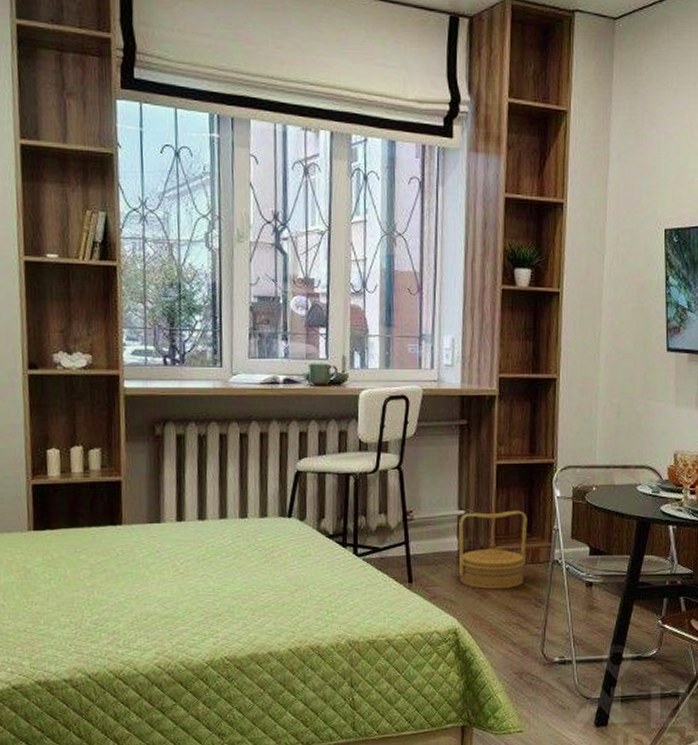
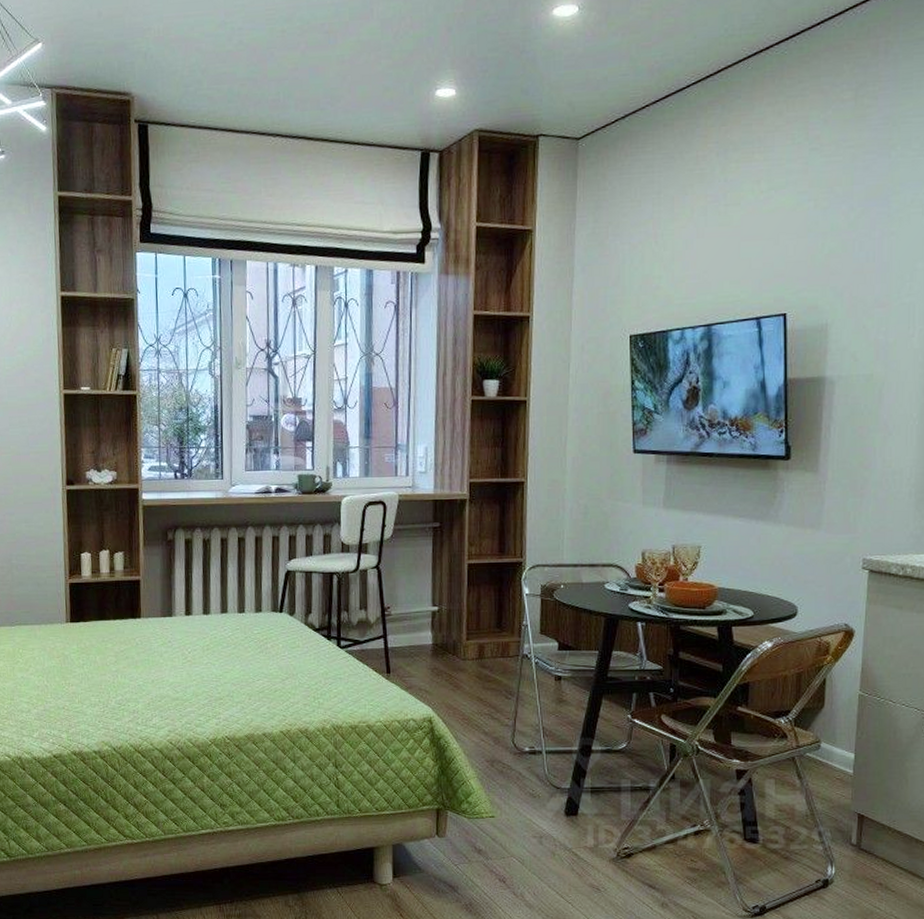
basket: present [458,510,528,590] -> none [432,607,498,682]

